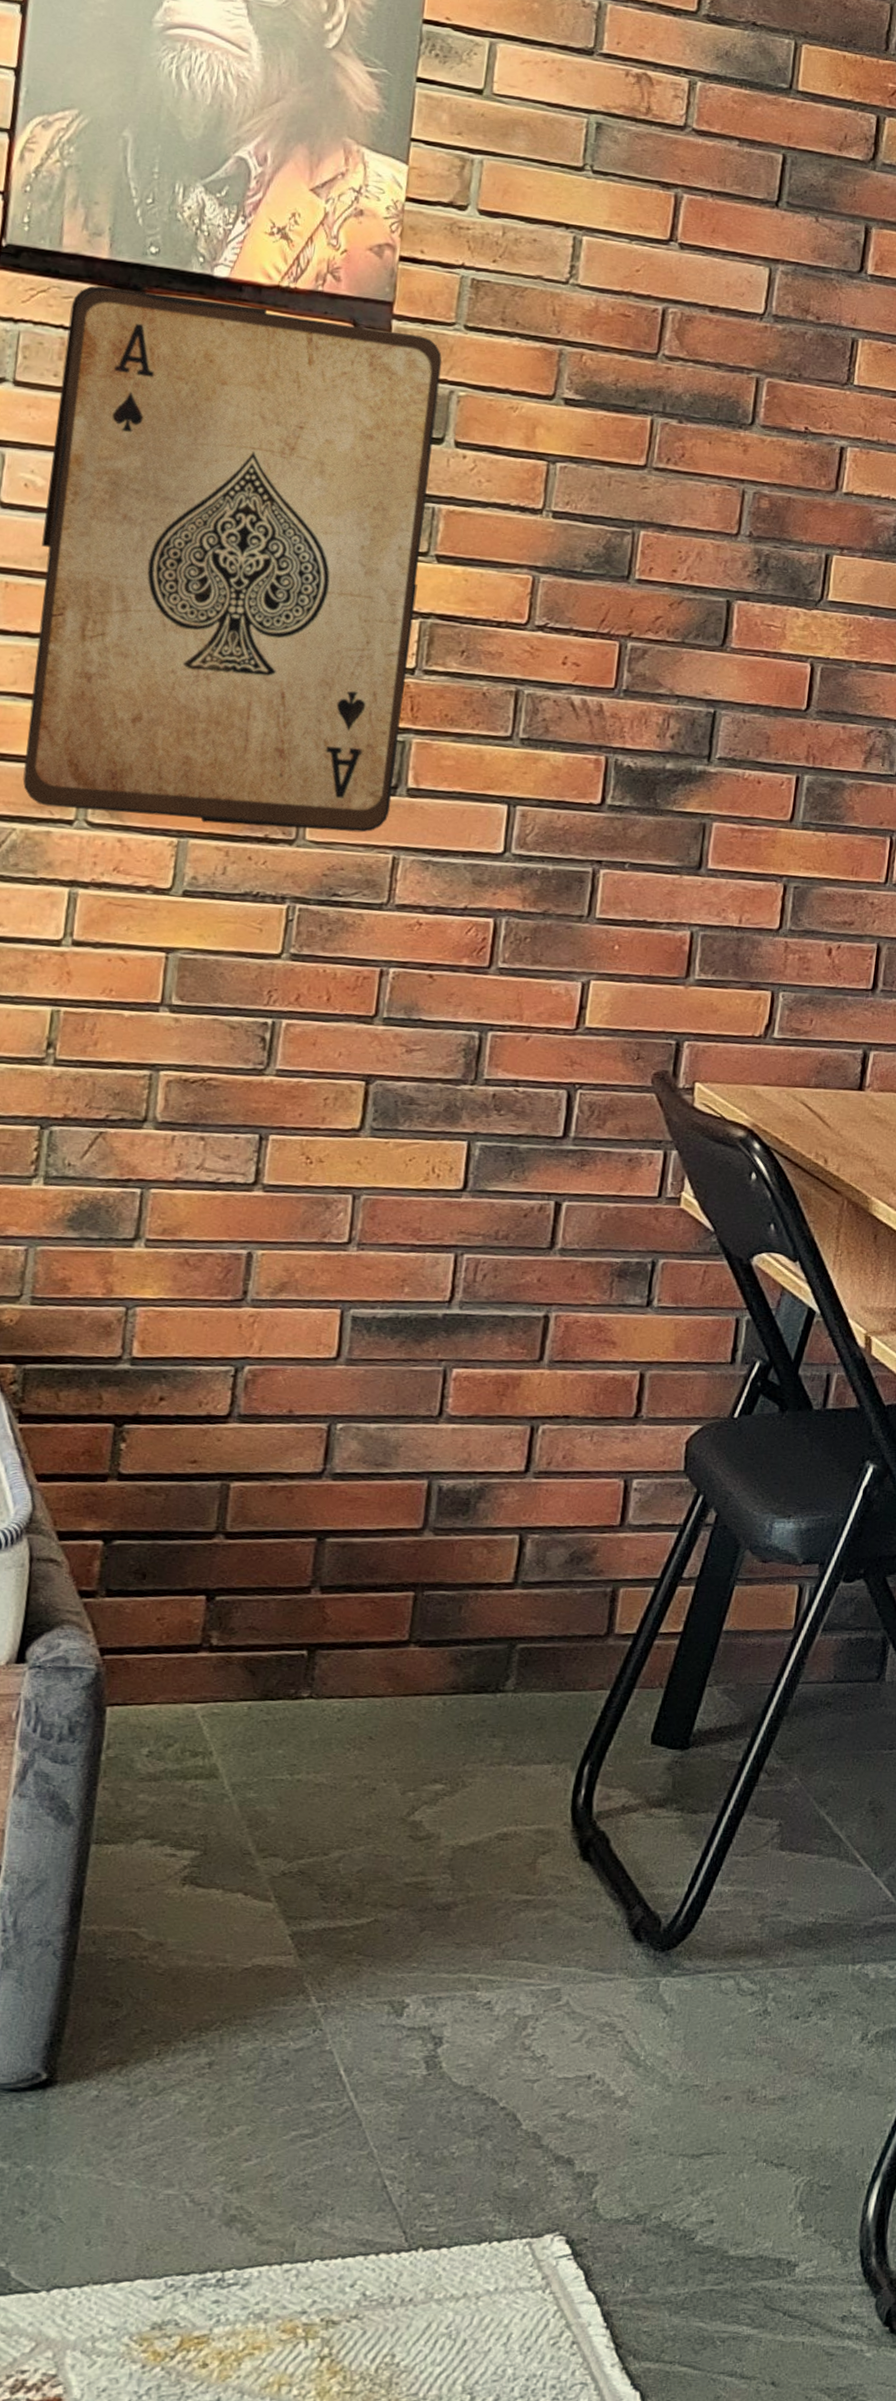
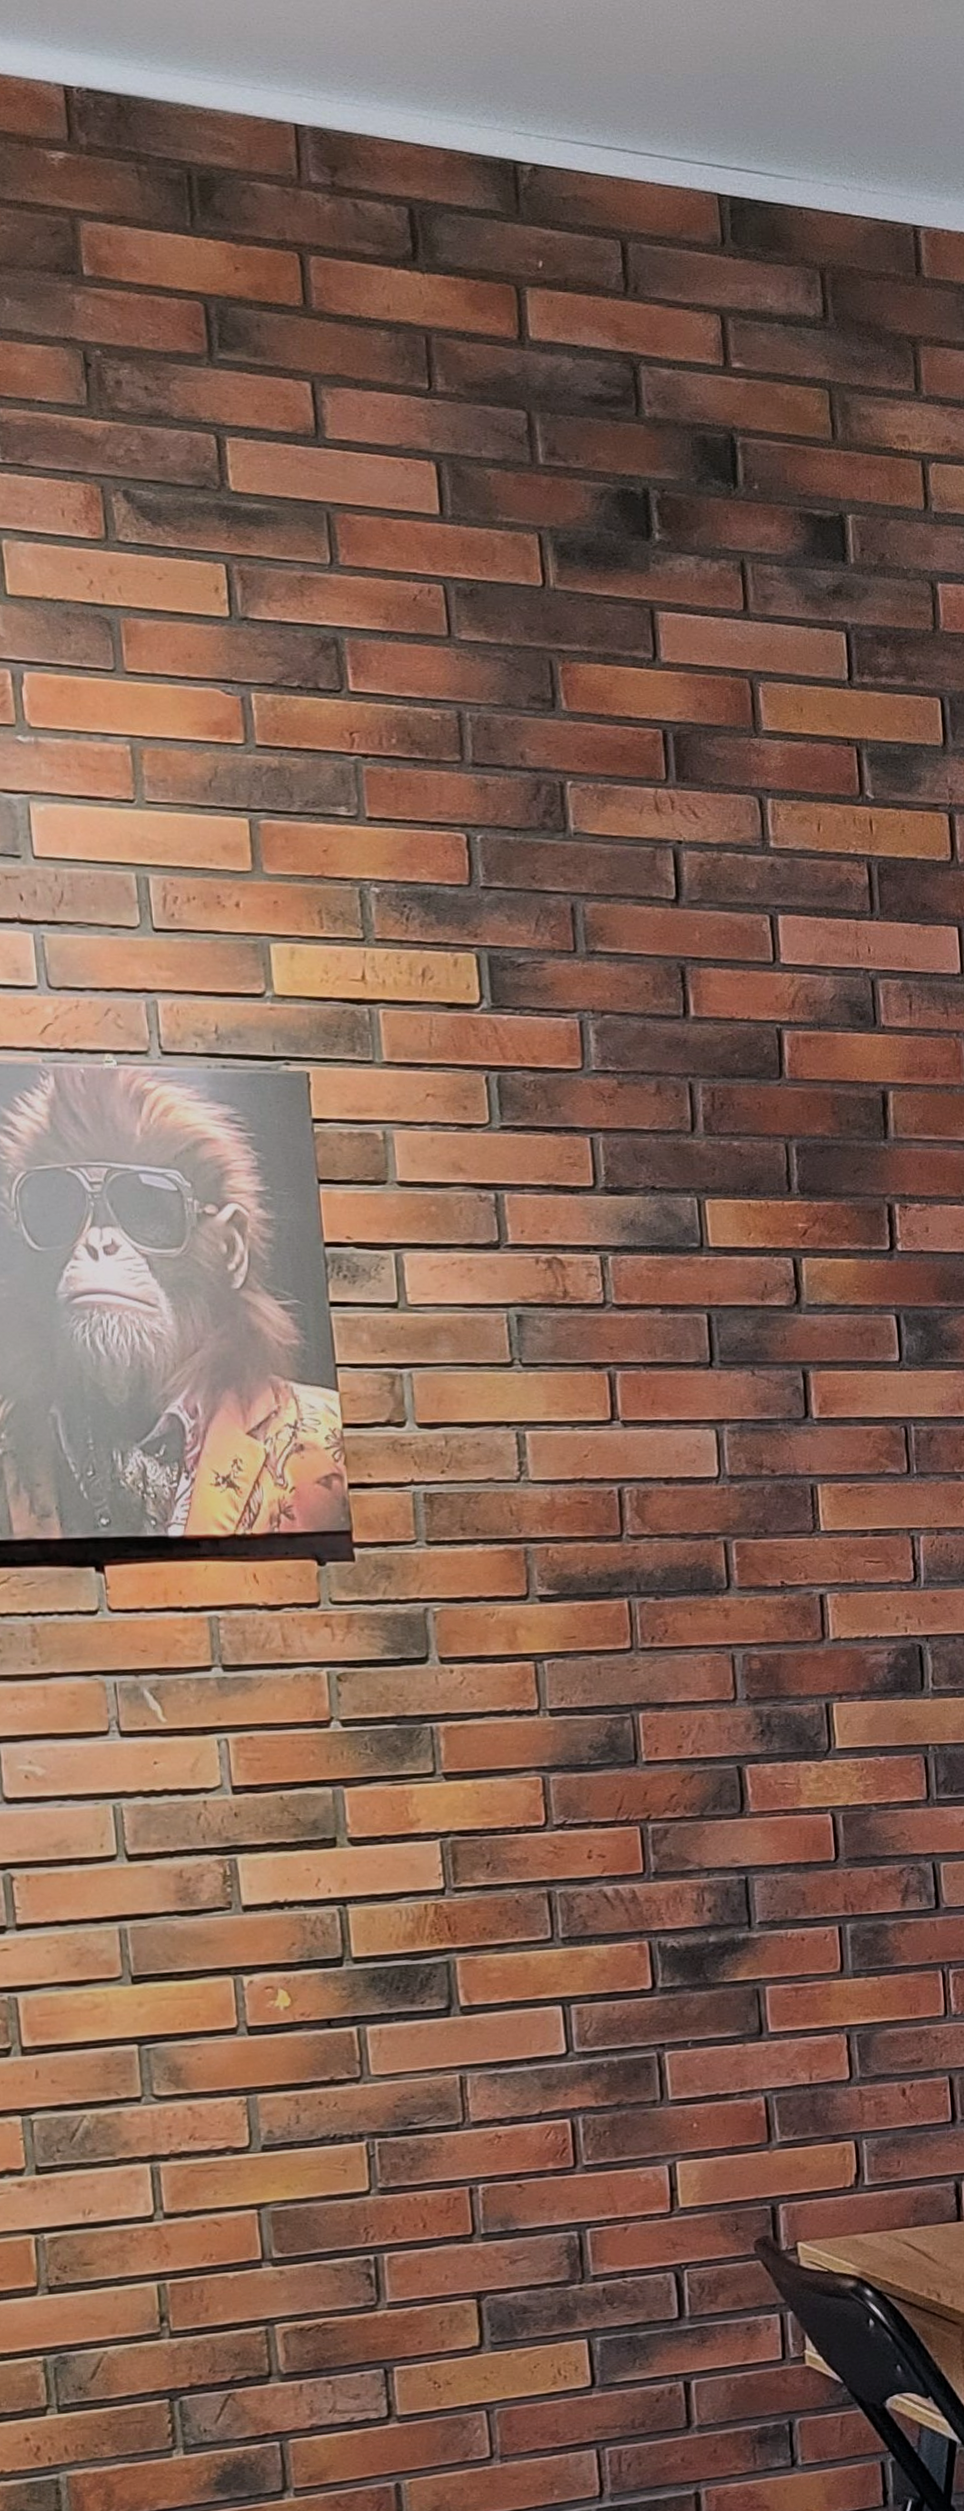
shield: present [23,285,442,833] -> none [34,1559,448,2088]

